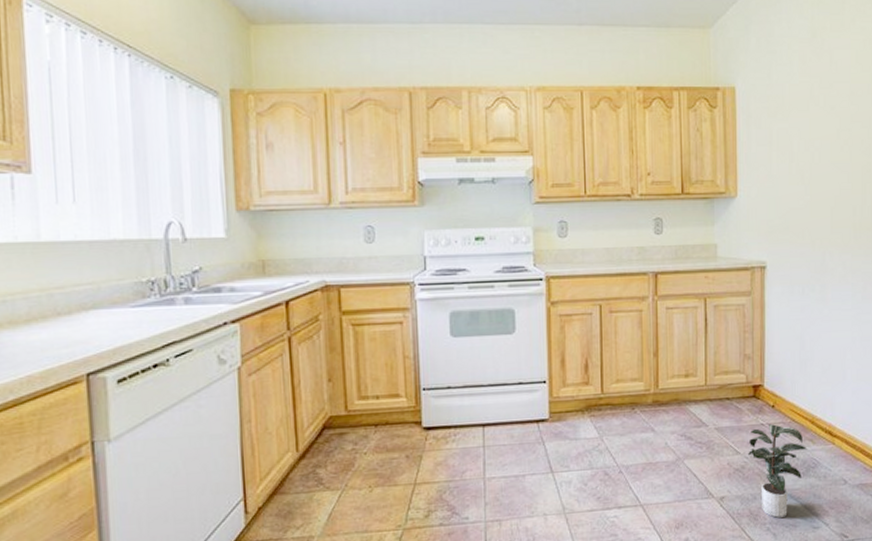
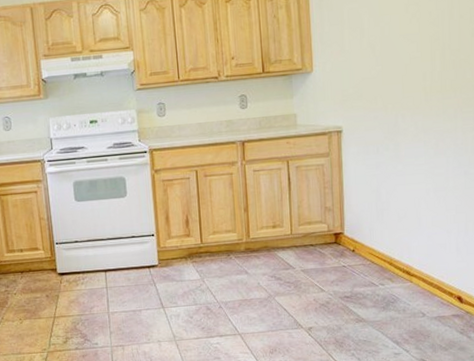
potted plant: present [748,423,808,518] -> none [332,265,387,345]

